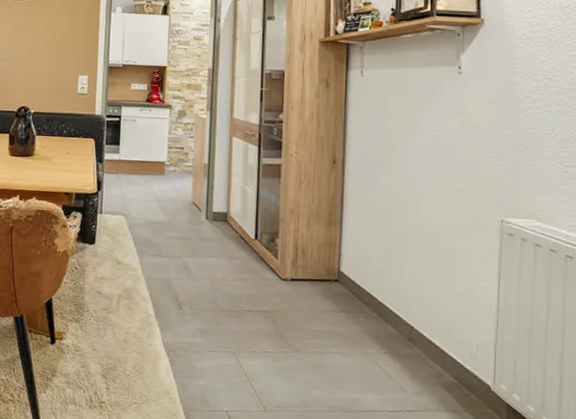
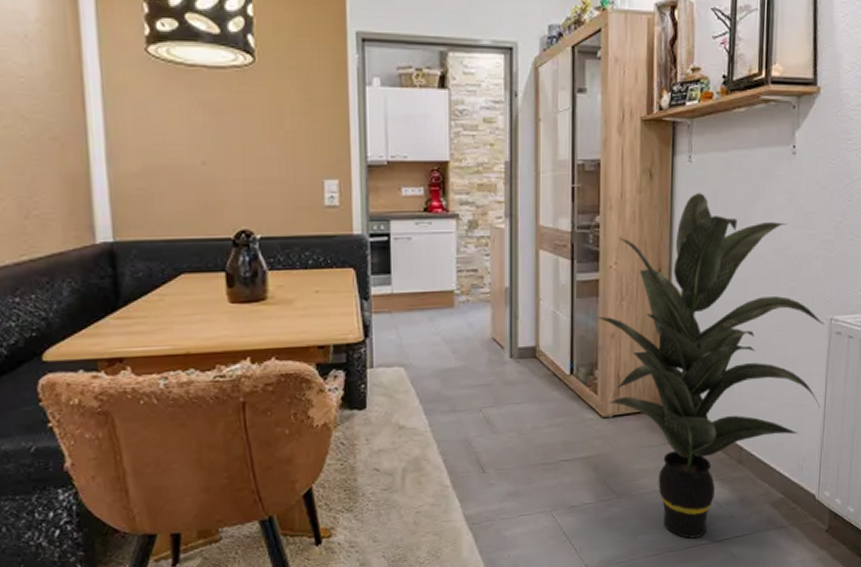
indoor plant: none [280,101,495,404] -> present [598,193,824,539]

